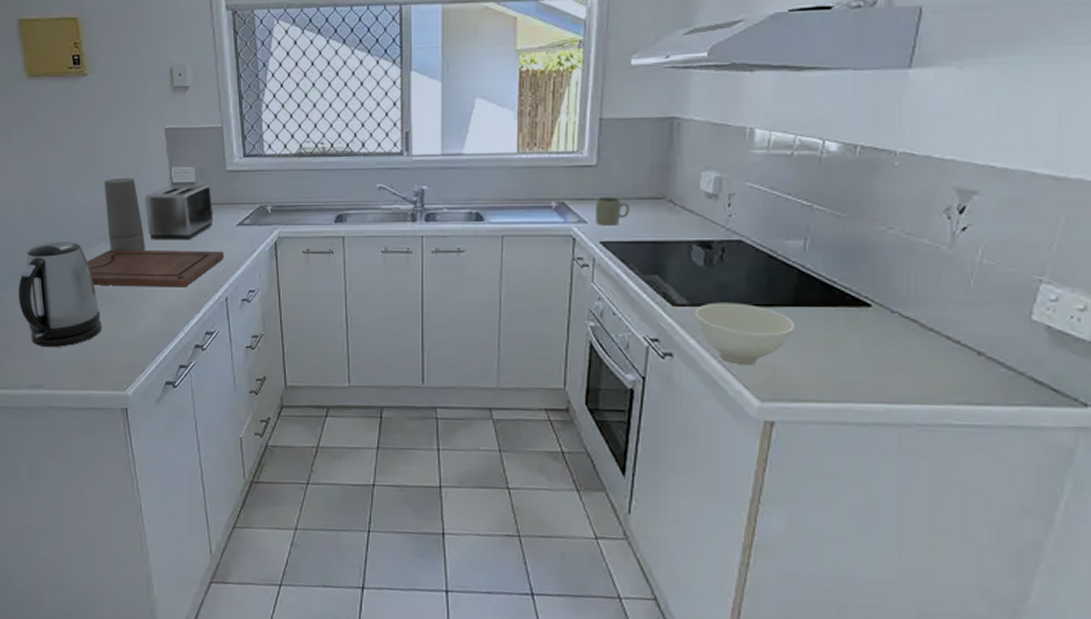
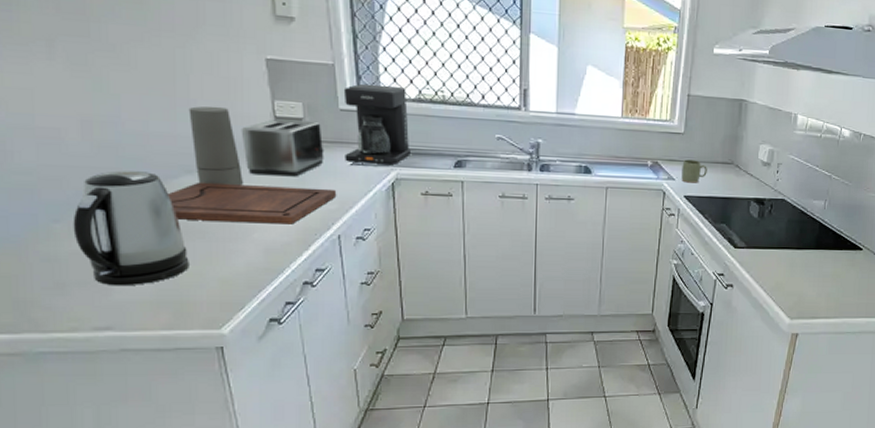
coffee maker: none [230,142,293,223] -> present [343,83,412,165]
bowl: present [695,302,795,365] -> none [750,246,815,293]

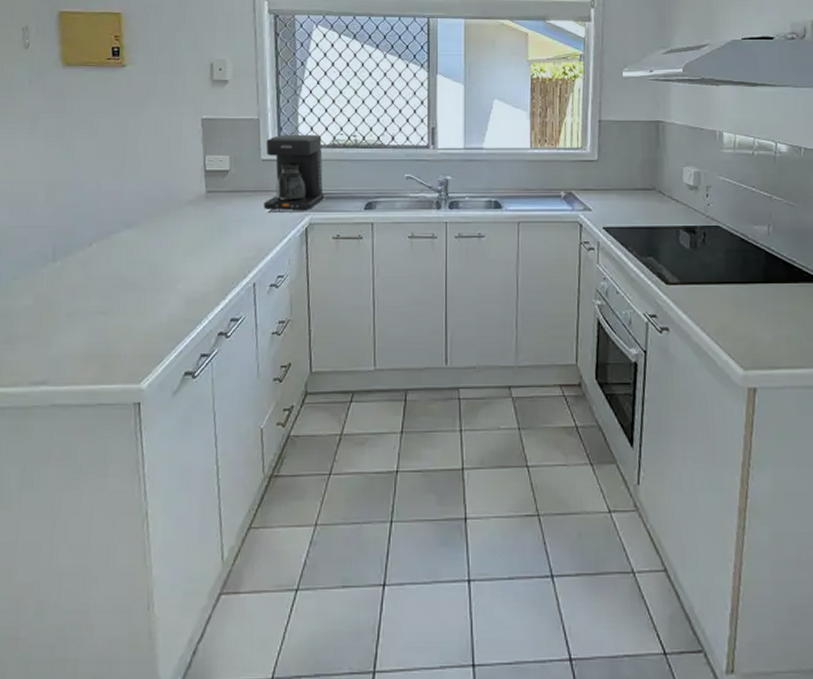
kettle: present [73,170,189,286] -> none [27,228,120,340]
cutting board: present [168,182,337,225] -> none [108,235,255,274]
canister: present [188,106,243,186] -> none [134,164,173,238]
toaster: present [241,119,324,177] -> none [175,172,246,227]
mug: present [681,159,707,183] -> none [598,188,627,213]

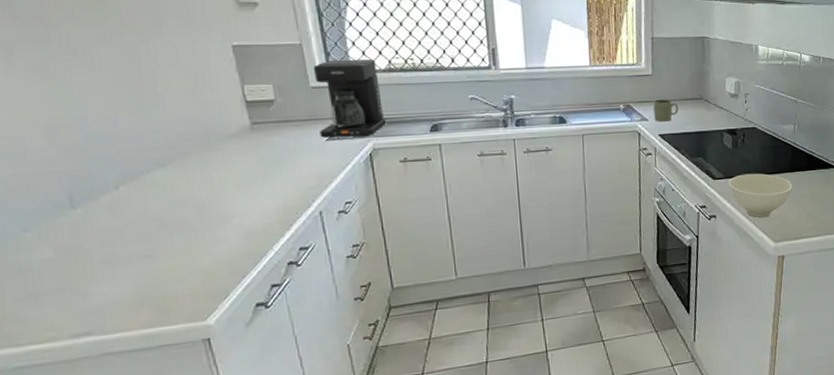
mug: none [598,188,627,213] -> present [653,99,678,122]
bowl: none [685,280,767,337] -> present [728,173,792,218]

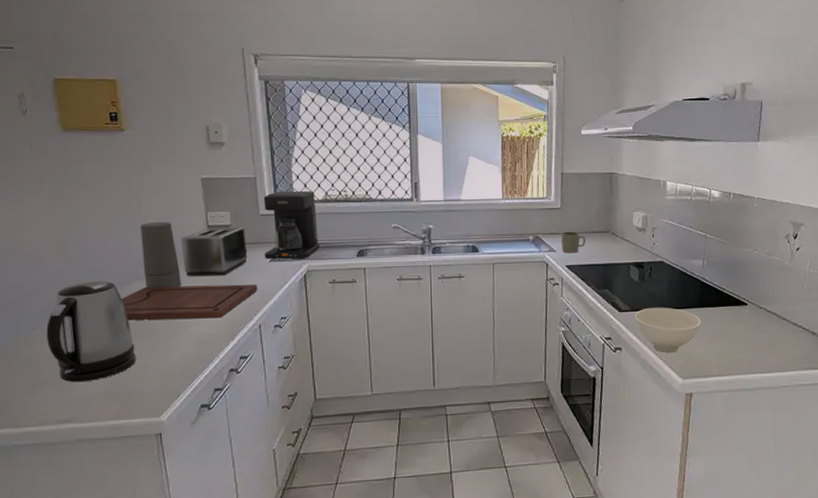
kettle: none [43,170,169,290] -> present [46,281,136,383]
cutting board: none [141,166,315,214] -> present [121,284,258,320]
canister: none [157,97,218,175] -> present [140,221,181,288]
toaster: none [212,101,299,161] -> present [180,226,248,277]

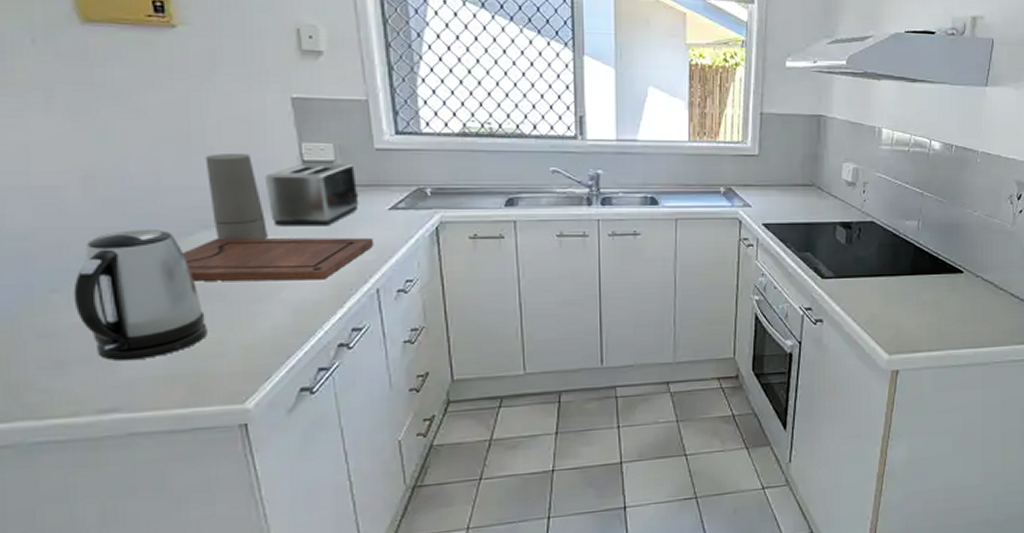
coffee maker: present [263,190,321,259] -> none [379,119,457,207]
mug: present [561,231,586,253] -> none [758,183,786,209]
bowl: present [635,307,701,353] -> none [839,274,912,326]

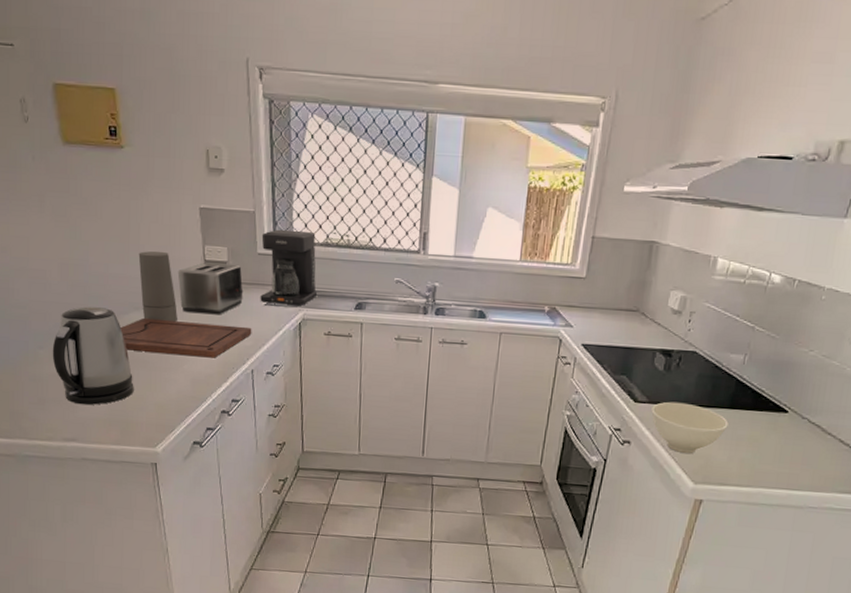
coffee maker: none [379,119,457,207] -> present [260,229,318,306]
bowl: none [839,274,912,326] -> present [651,401,729,454]

